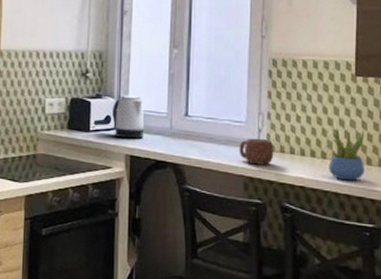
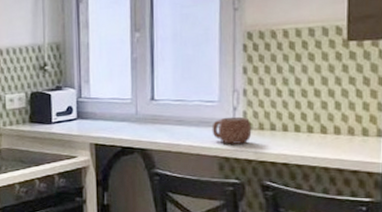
kettle: present [112,94,145,139] -> none [74,83,109,128]
succulent plant: present [329,128,365,181] -> none [316,99,361,154]

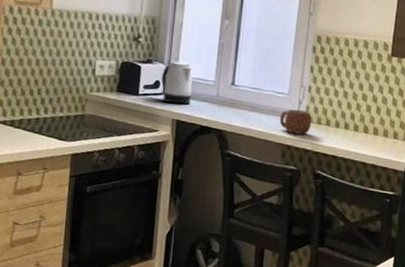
kettle: none [74,83,109,128] -> present [161,61,193,105]

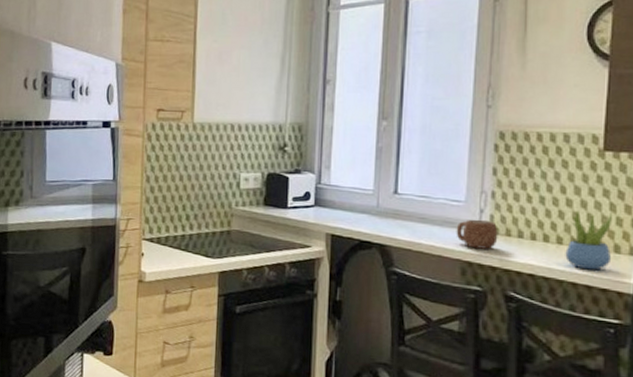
kettle: present [161,61,193,105] -> none [312,170,348,217]
succulent plant: none [359,104,395,153] -> present [565,210,613,271]

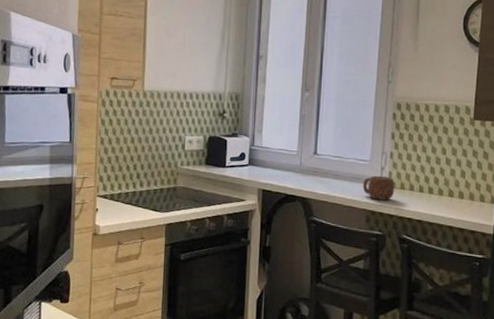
succulent plant: present [565,210,613,271] -> none [444,167,480,216]

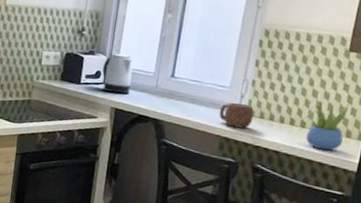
kettle: none [247,134,276,175] -> present [102,53,133,94]
succulent plant: none [444,167,480,216] -> present [305,100,349,151]

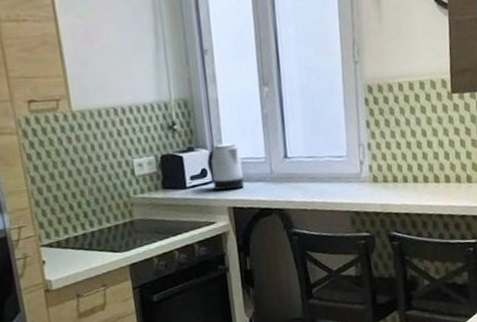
mug: present [219,102,254,128] -> none [342,170,378,199]
succulent plant: present [305,100,349,151] -> none [431,148,466,201]

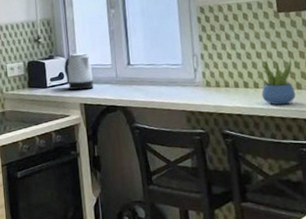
succulent plant: none [431,148,466,201] -> present [261,59,296,105]

